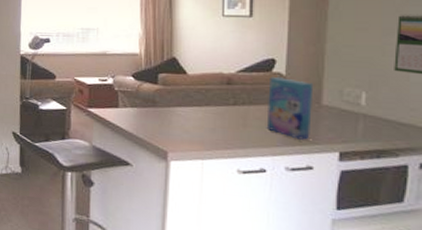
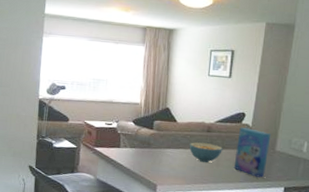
cereal bowl: none [205,98,249,122] -> present [189,142,223,162]

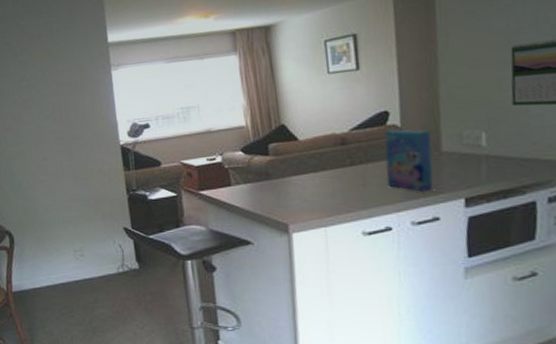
cereal bowl: present [189,142,223,162] -> none [320,159,367,185]

